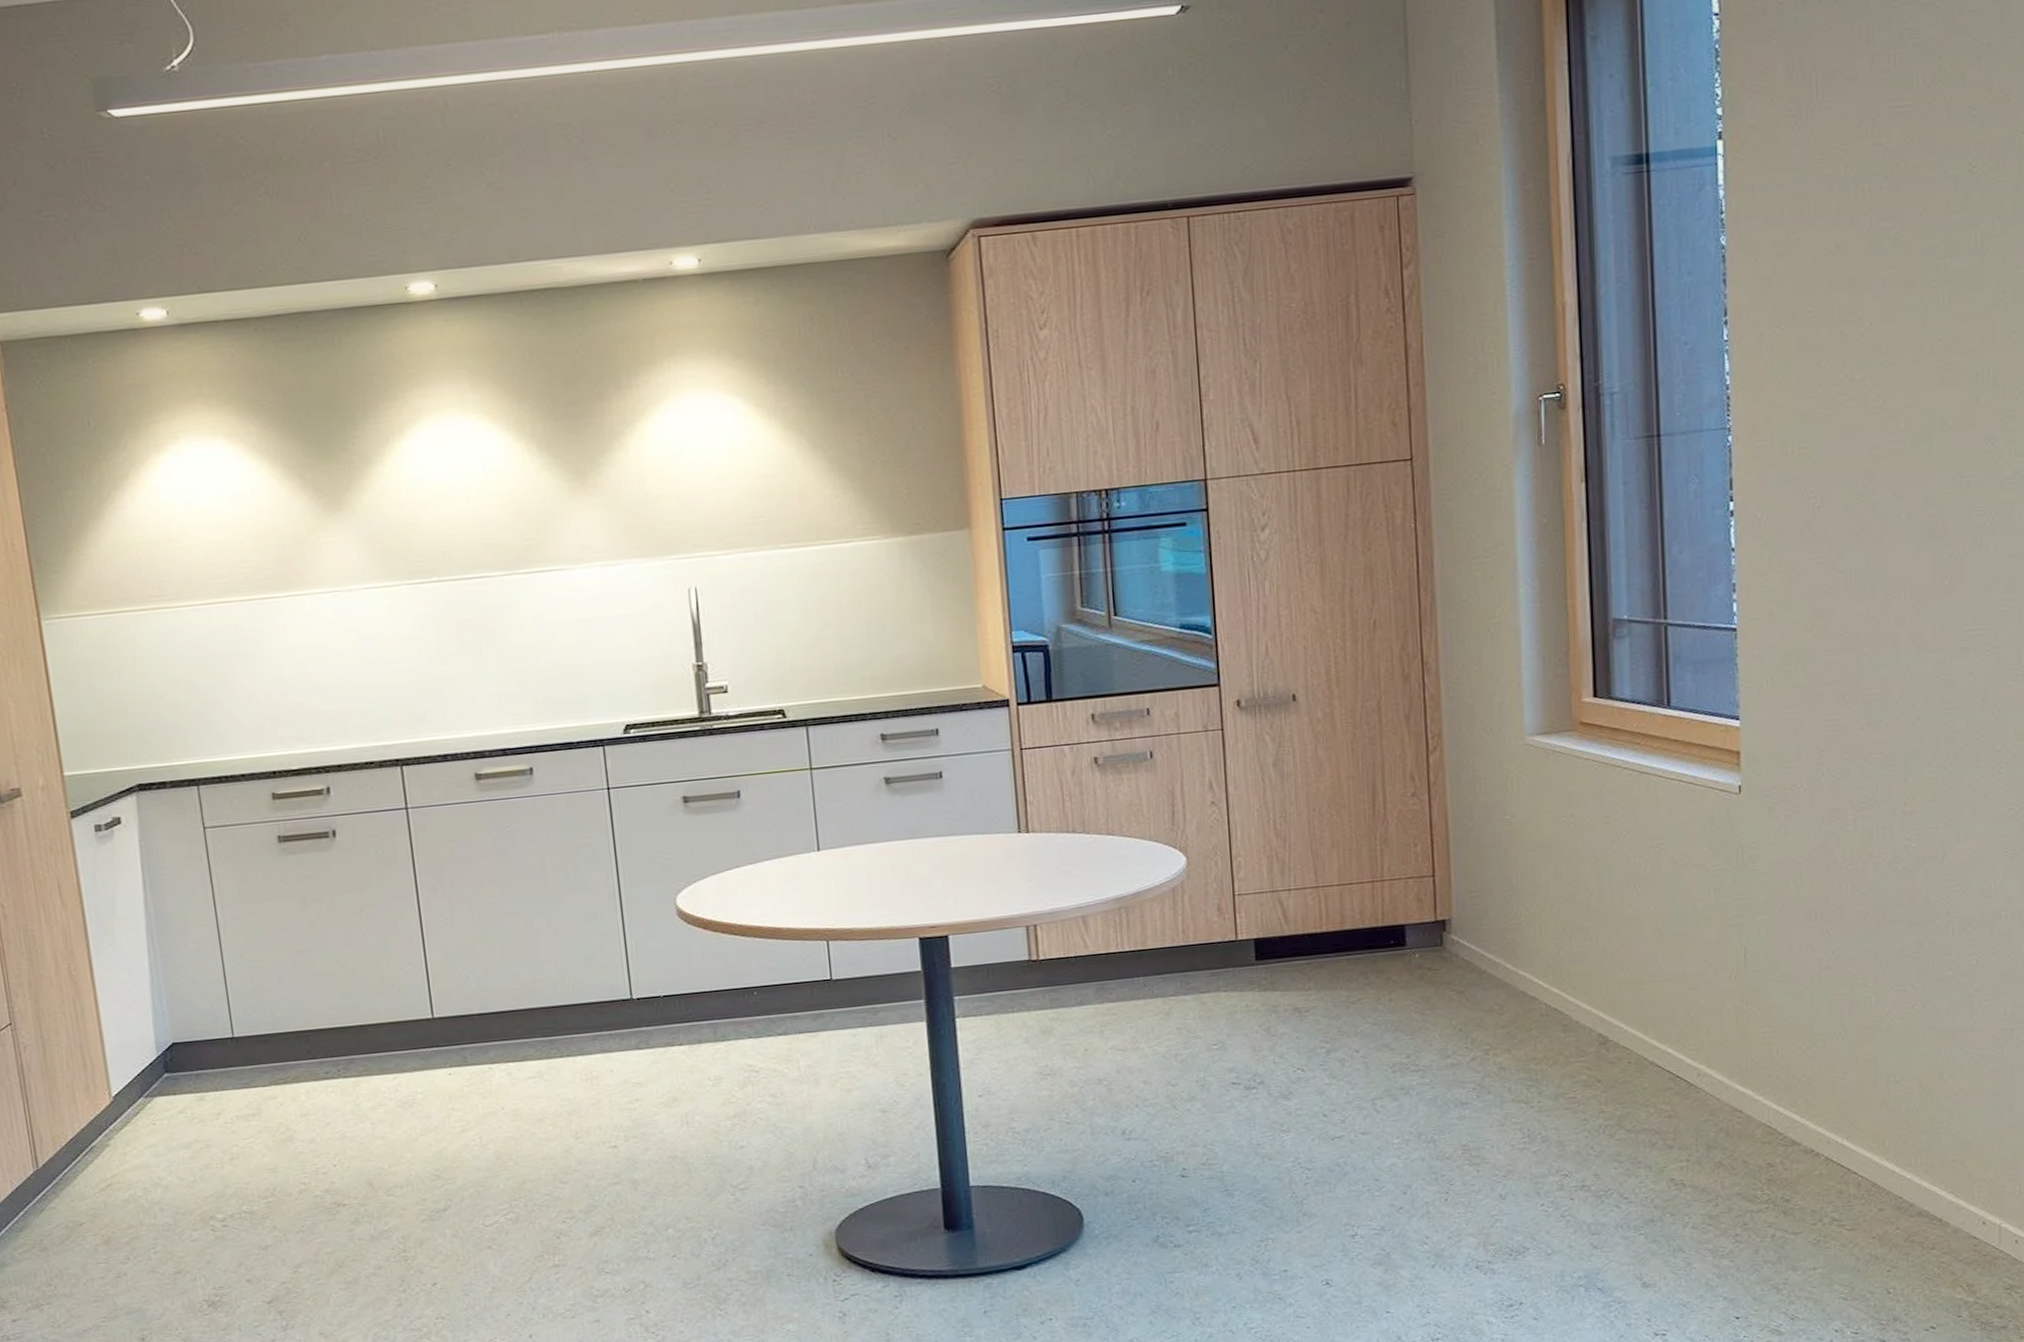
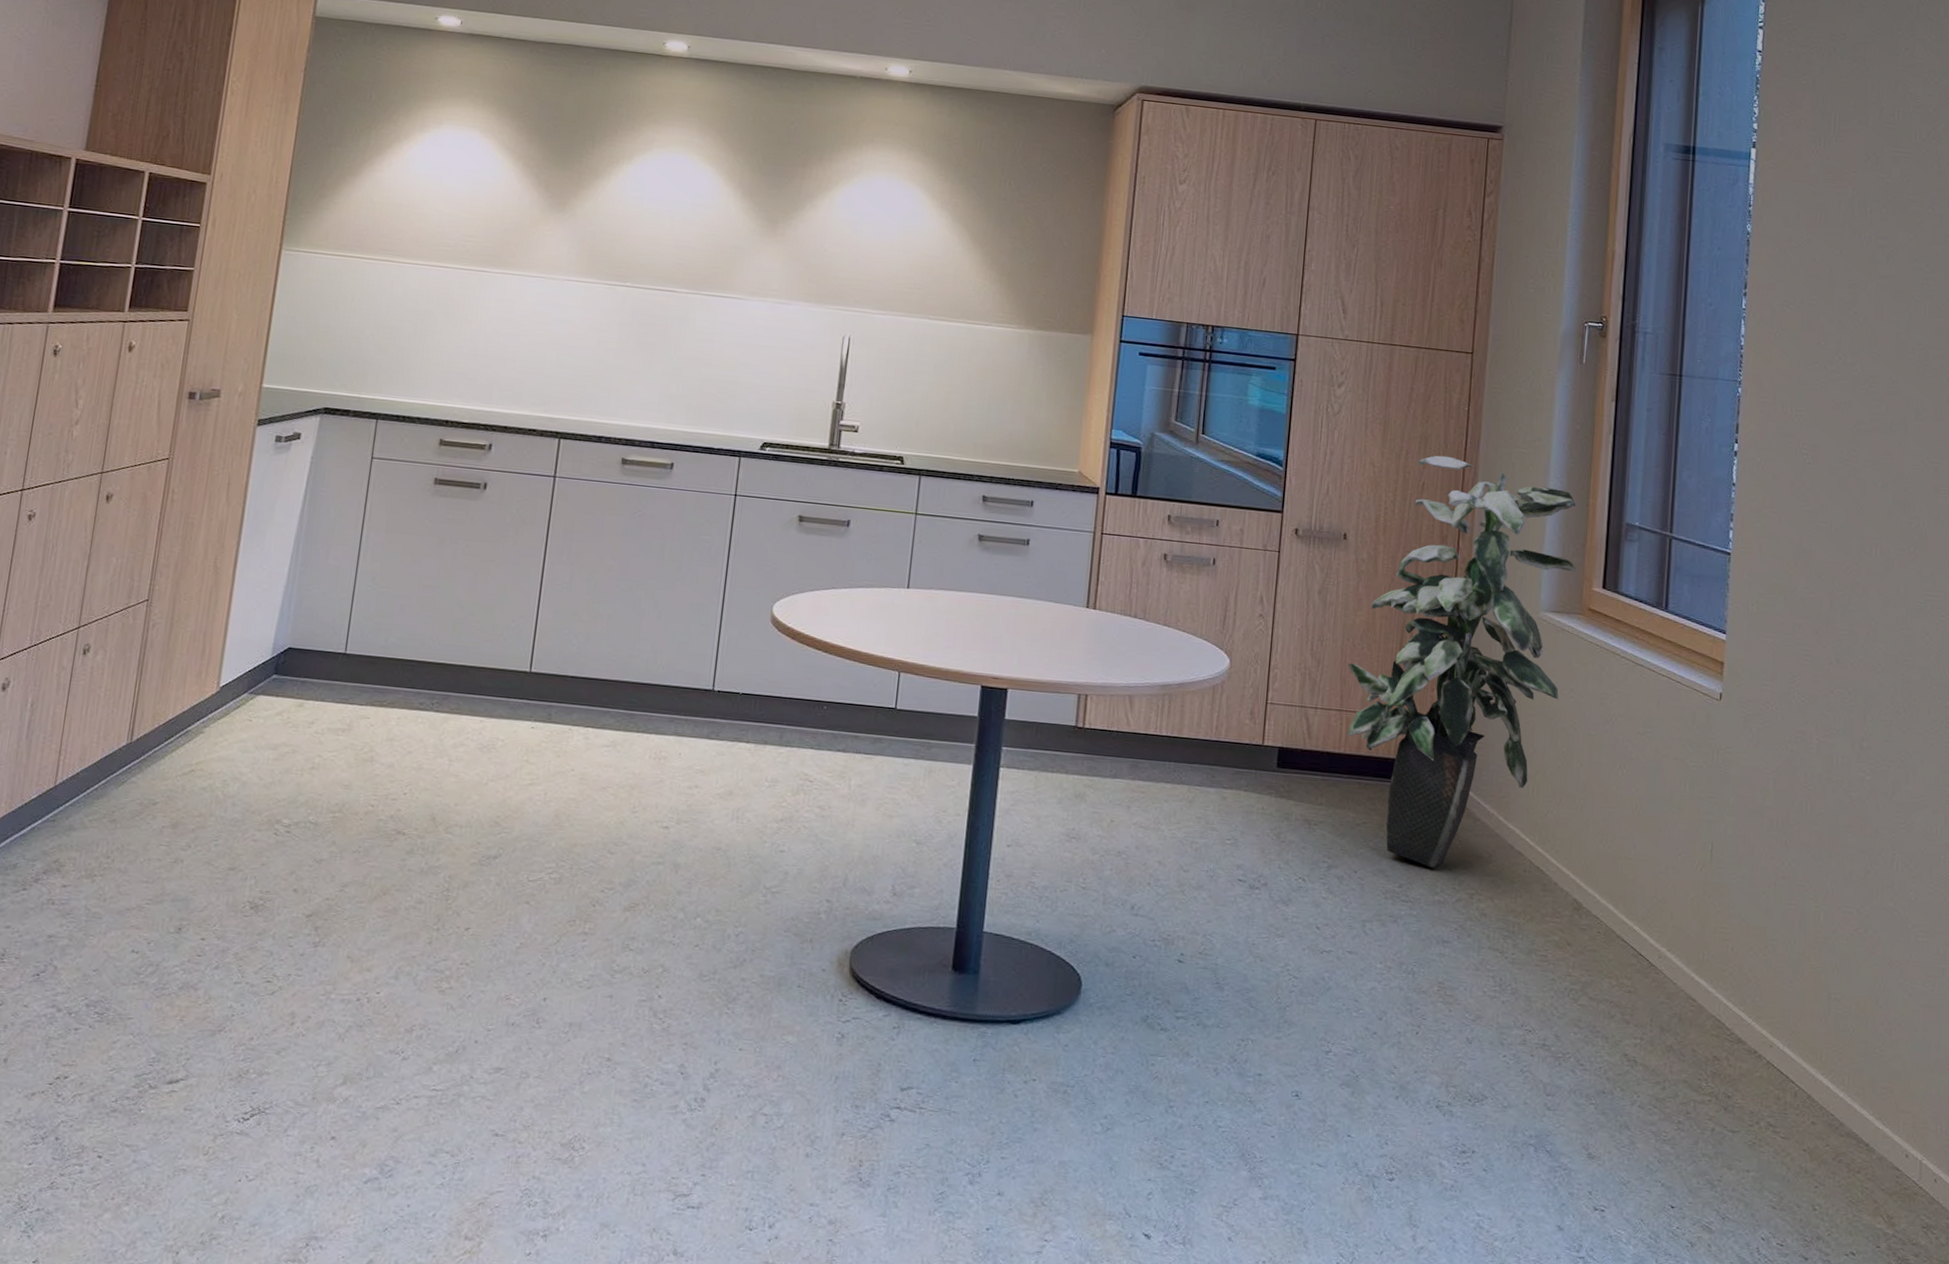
indoor plant: none [1318,583,1562,1032] -> present [1347,455,1577,868]

